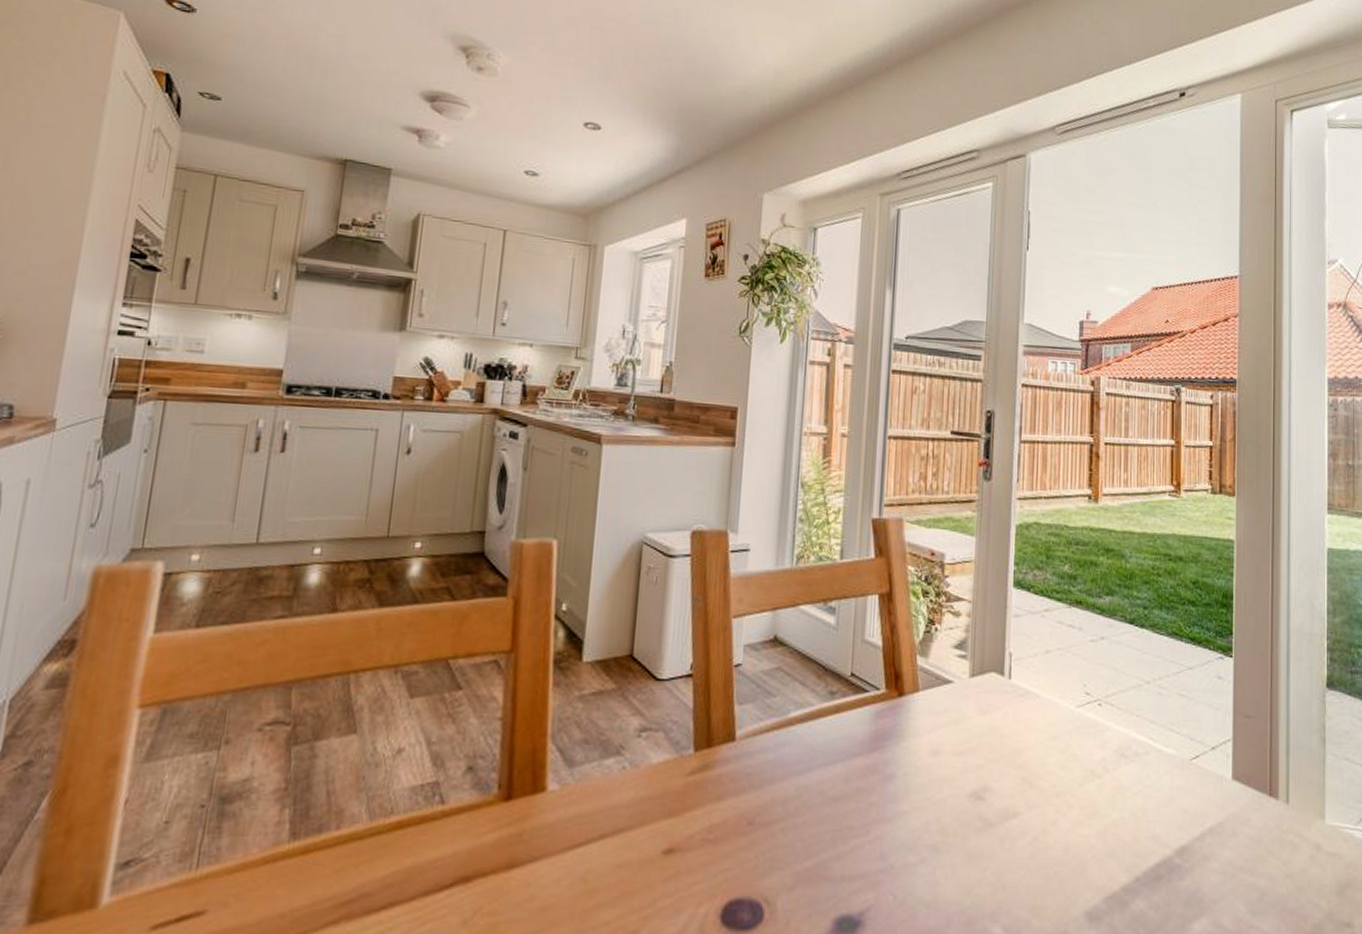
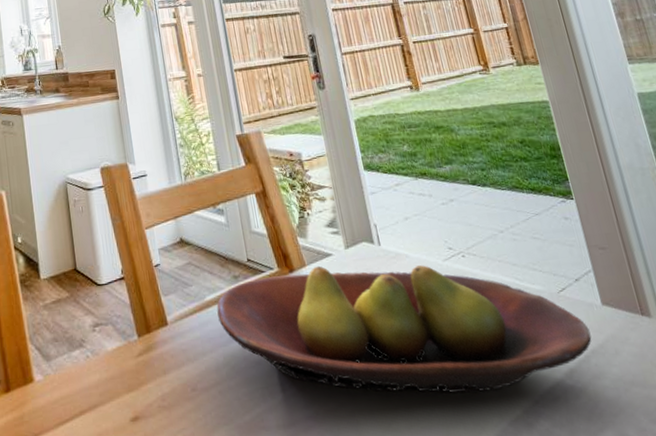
fruit bowl: none [800,693,1212,861] -> present [216,265,592,393]

